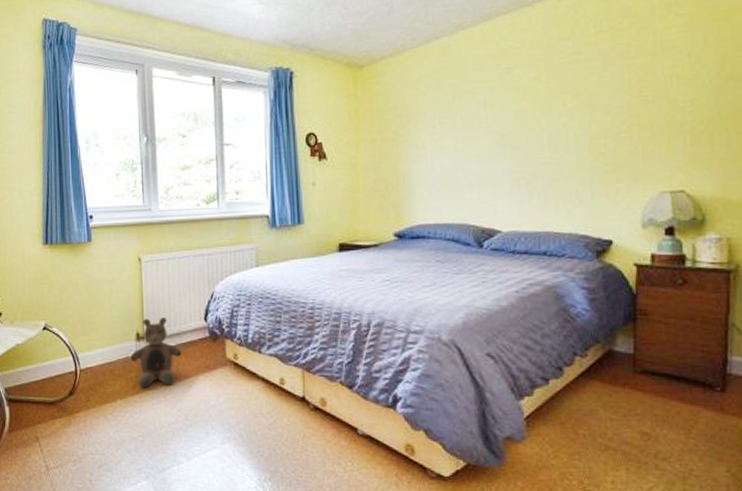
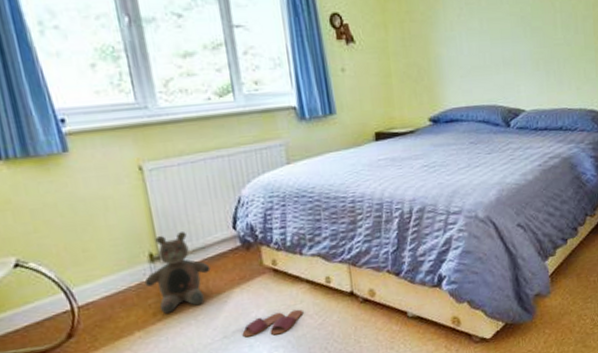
slippers: none [201,405,257,427] -> present [242,309,304,338]

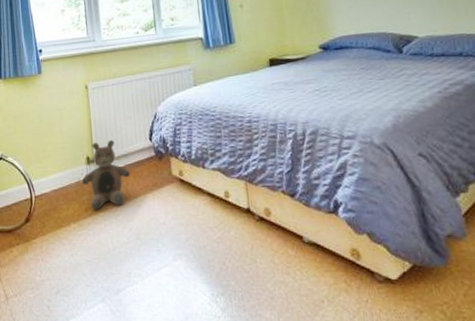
slippers: present [242,309,304,338] -> none [152,220,205,243]

